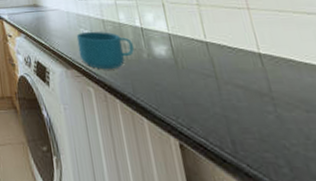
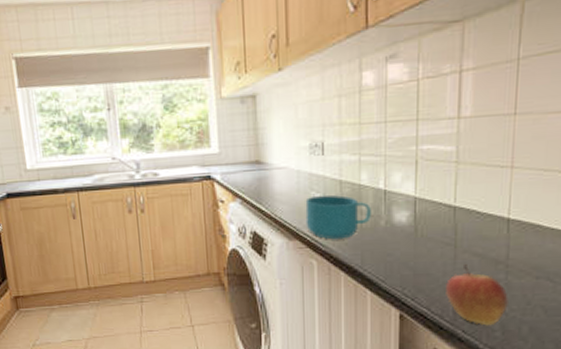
fruit: none [217,96,287,161] -> present [446,264,508,326]

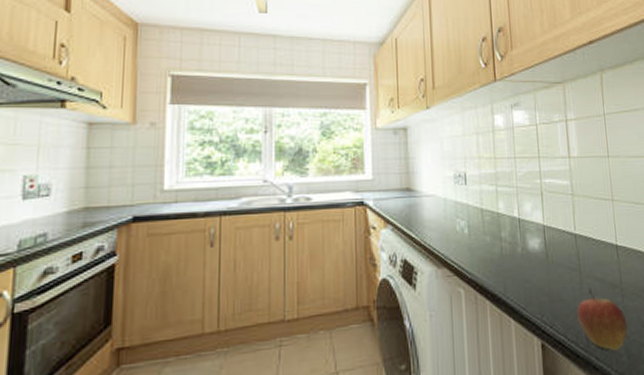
cup: present [305,194,371,240] -> none [452,222,509,267]

